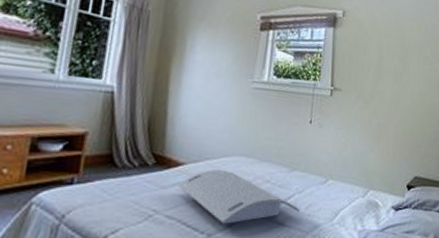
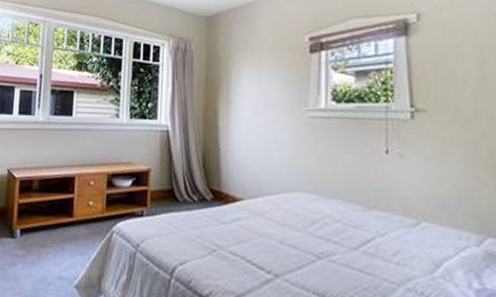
serving tray: present [177,170,300,224] -> none [237,206,385,266]

